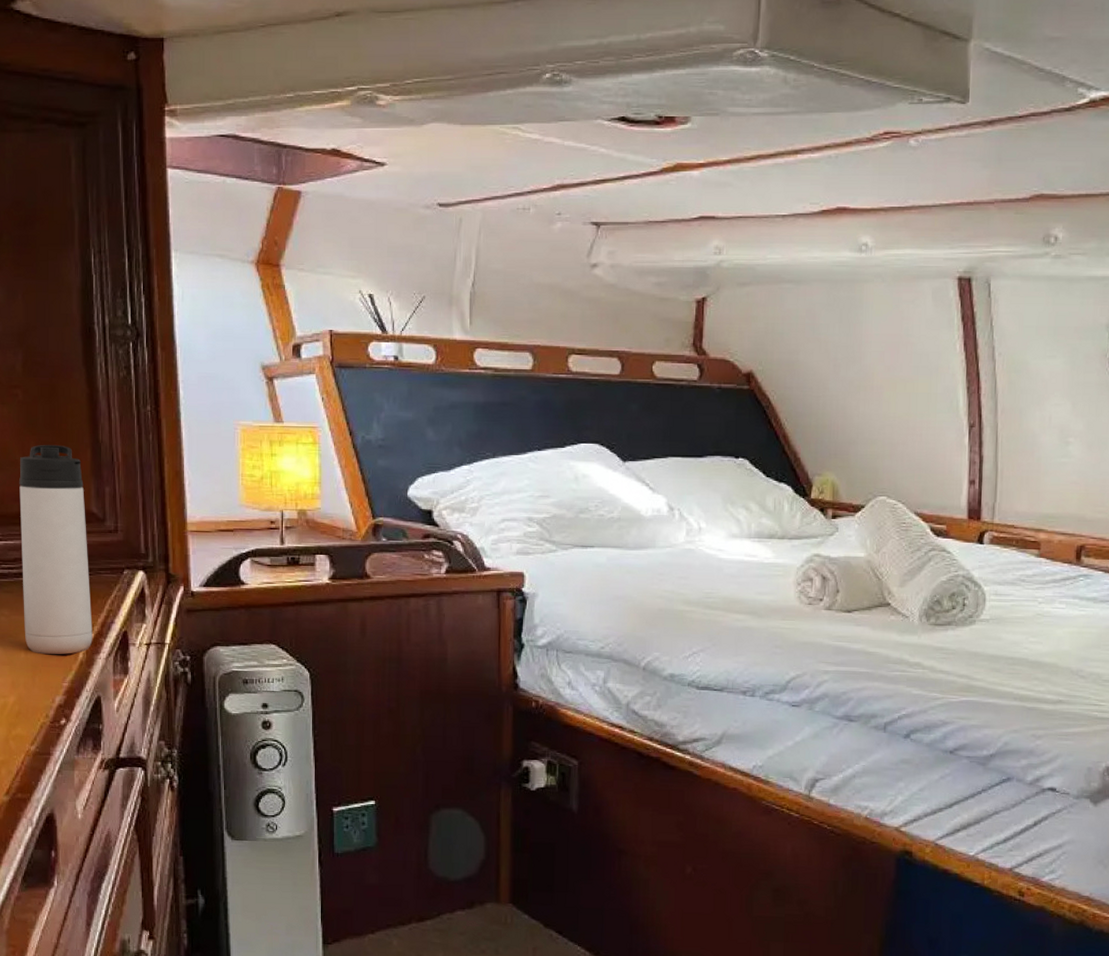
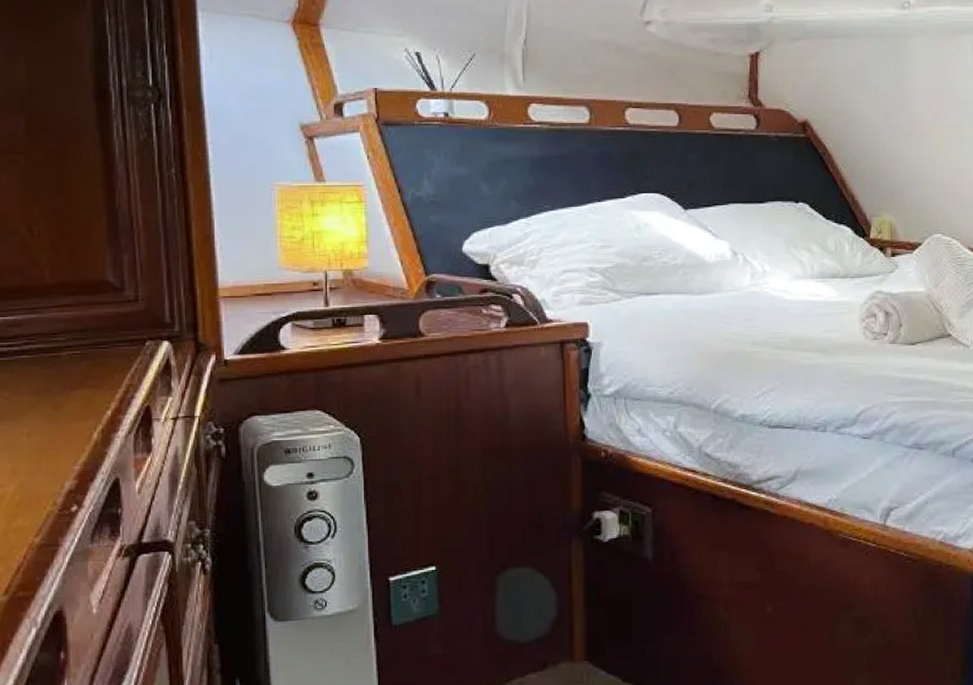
thermos bottle: present [19,444,93,655] -> none [21,212,109,437]

